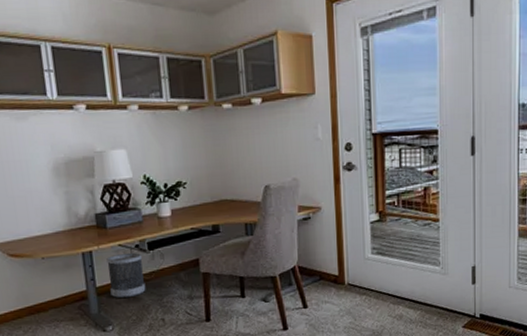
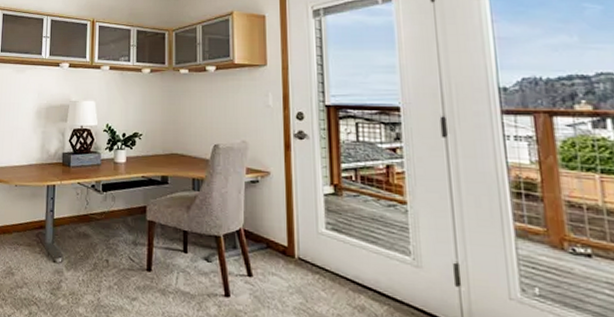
wastebasket: present [106,252,146,298] -> none [65,190,97,233]

